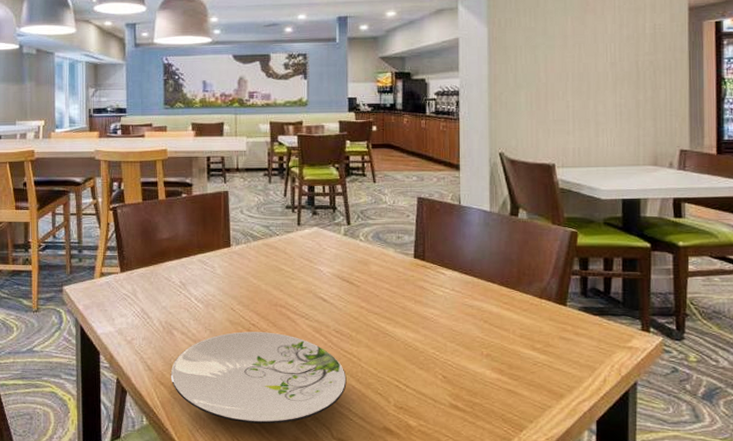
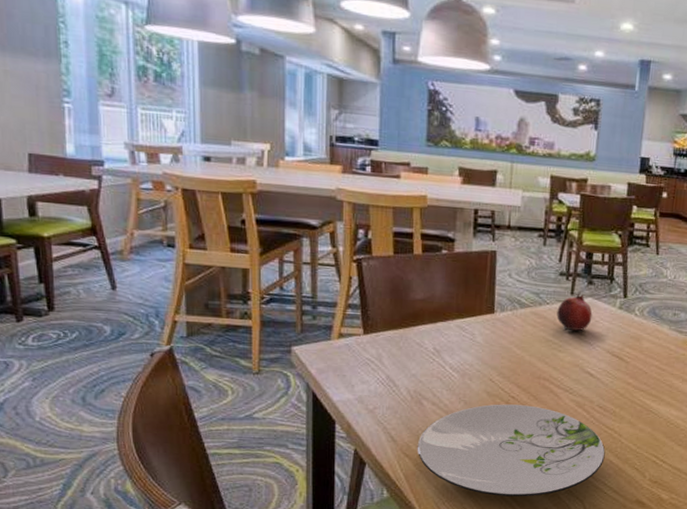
fruit: none [287,222,320,259] -> present [557,292,593,331]

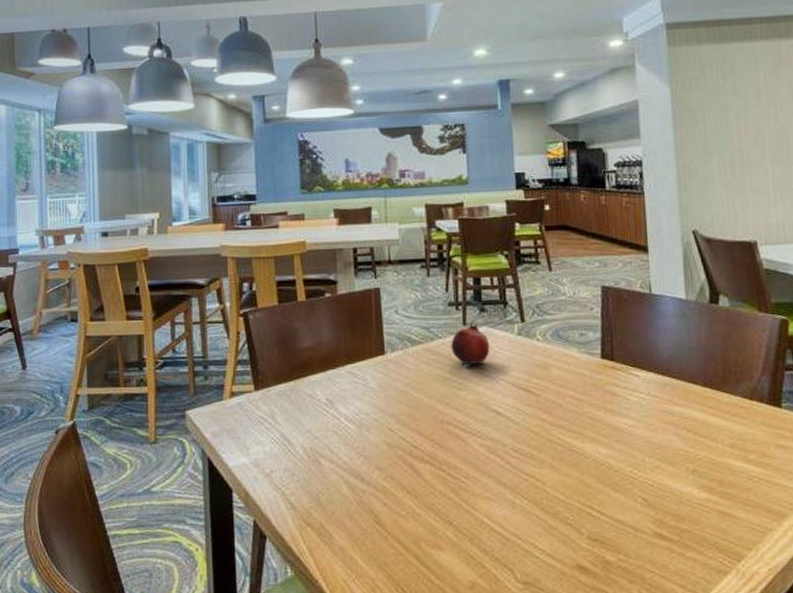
plate: present [417,404,605,497] -> none [318,455,530,569]

